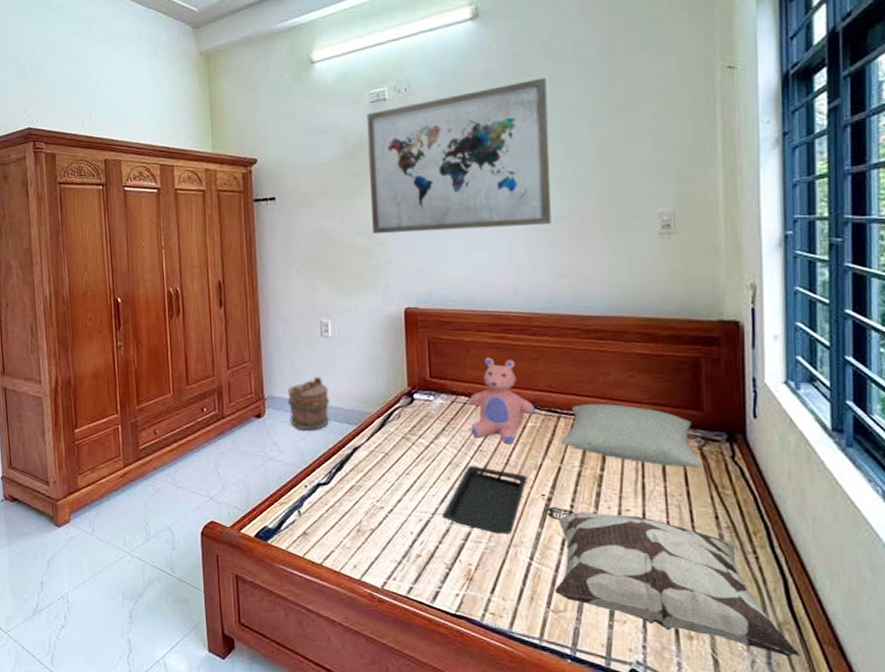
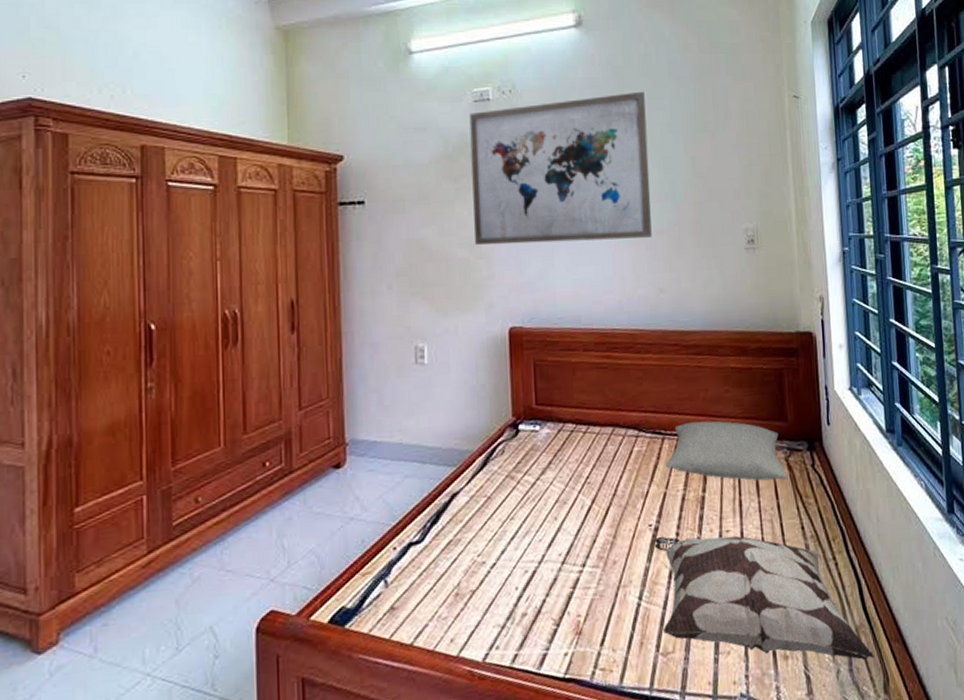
bucket: present [287,377,330,431] -> none [374,412,425,479]
serving tray: present [443,466,527,535] -> none [550,500,635,576]
teddy bear: present [470,357,536,445] -> none [577,379,642,474]

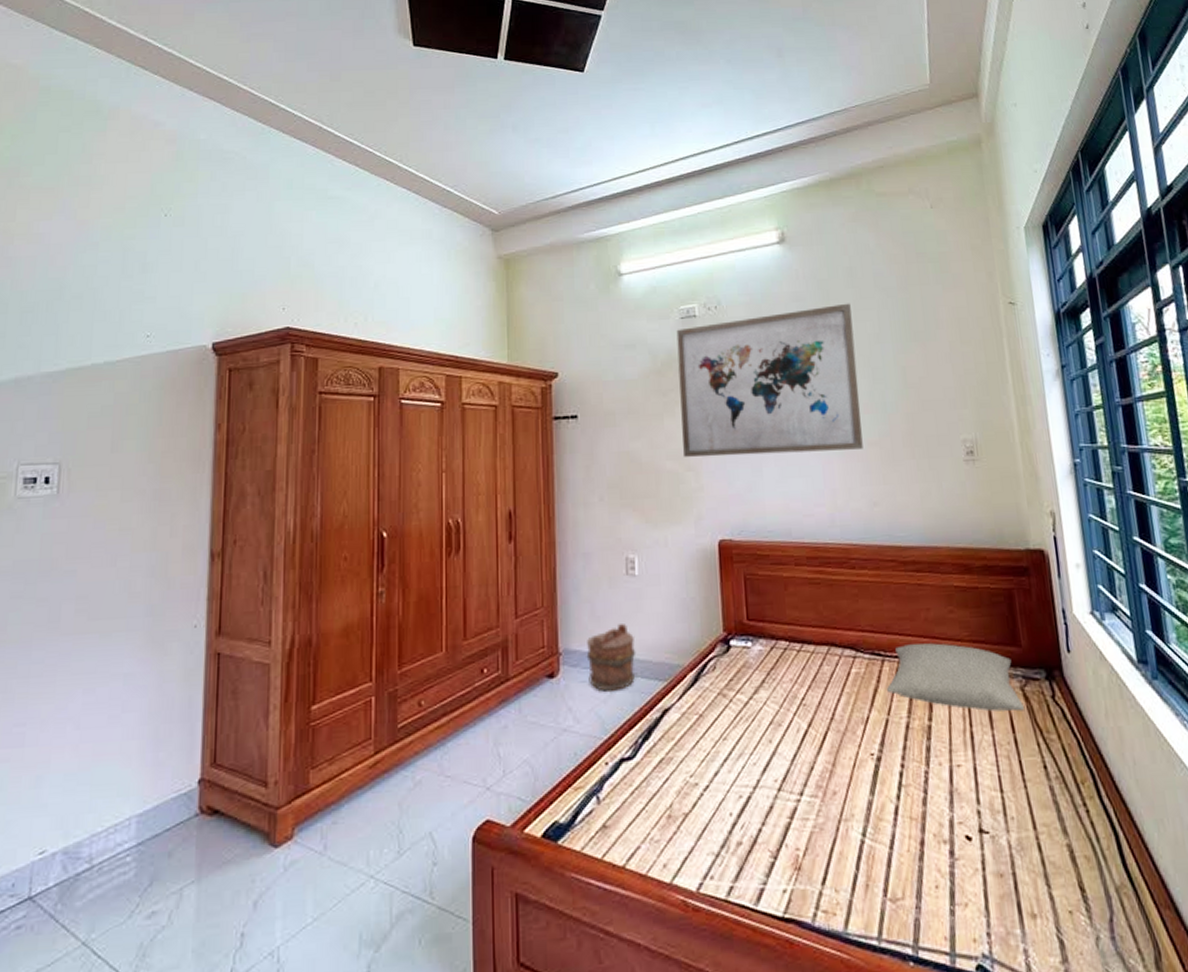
bucket: none [374,412,425,479] -> present [586,624,636,691]
decorative pillow: present [654,535,874,661] -> none [877,767,1141,928]

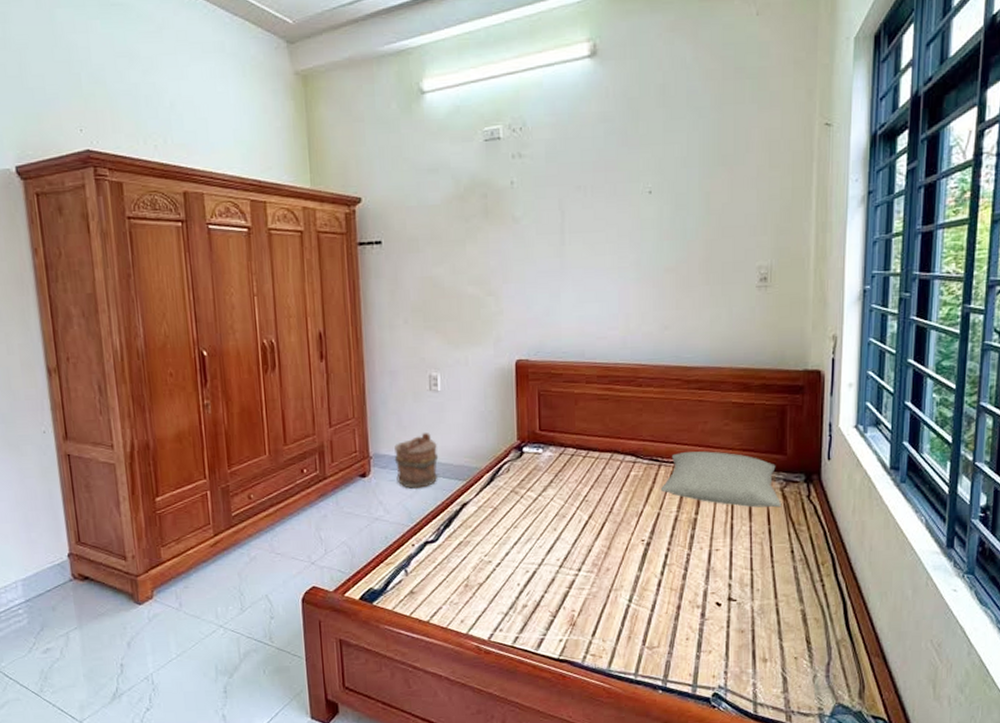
wall art: present [676,303,863,457] -> none [480,124,661,282]

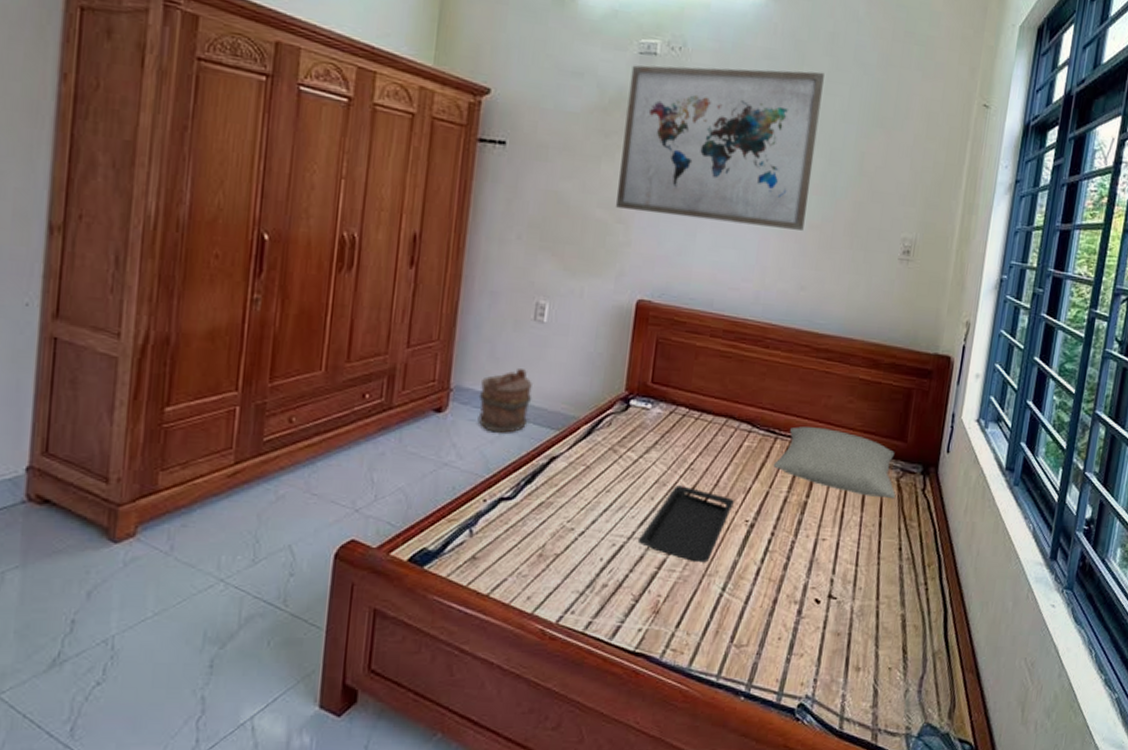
wall art: none [480,124,661,282] -> present [616,65,824,231]
serving tray: none [549,516,629,580] -> present [639,485,734,563]

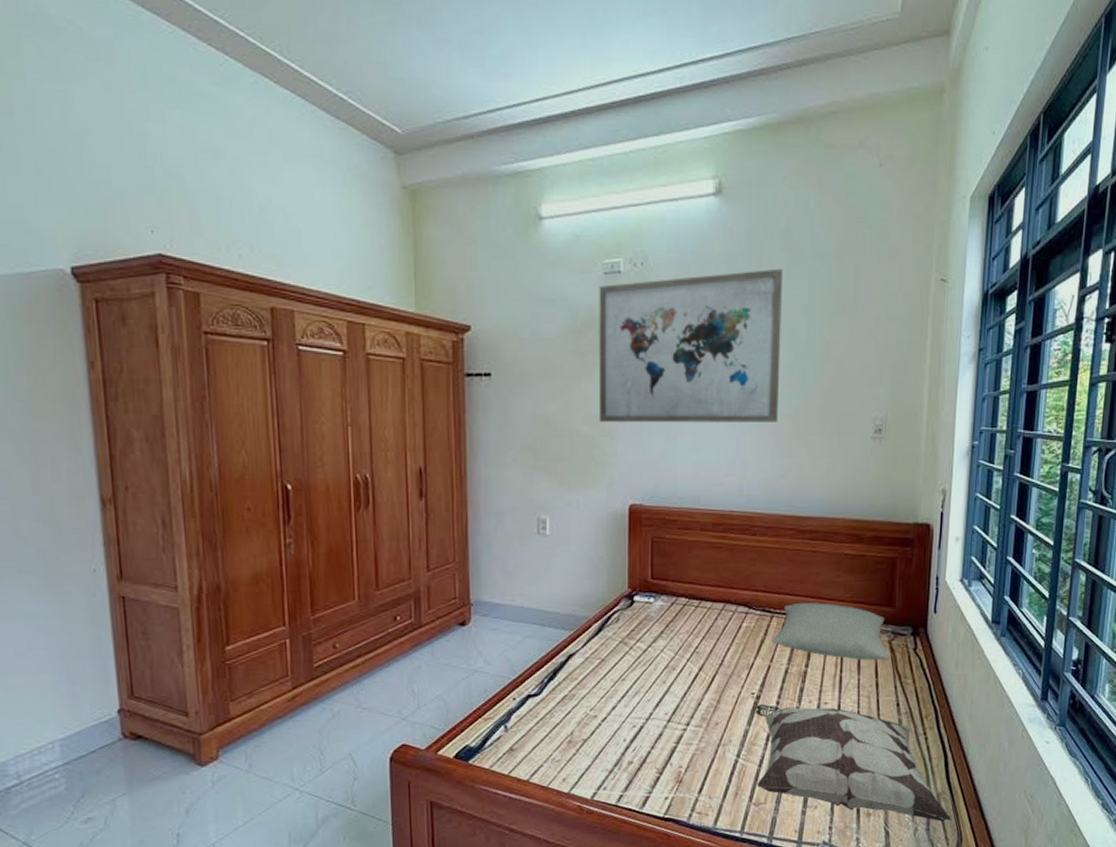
bucket: present [478,369,532,433] -> none [497,579,545,638]
serving tray: present [639,485,734,563] -> none [656,668,739,735]
decorative pillow: none [741,533,946,685] -> present [755,703,951,822]

